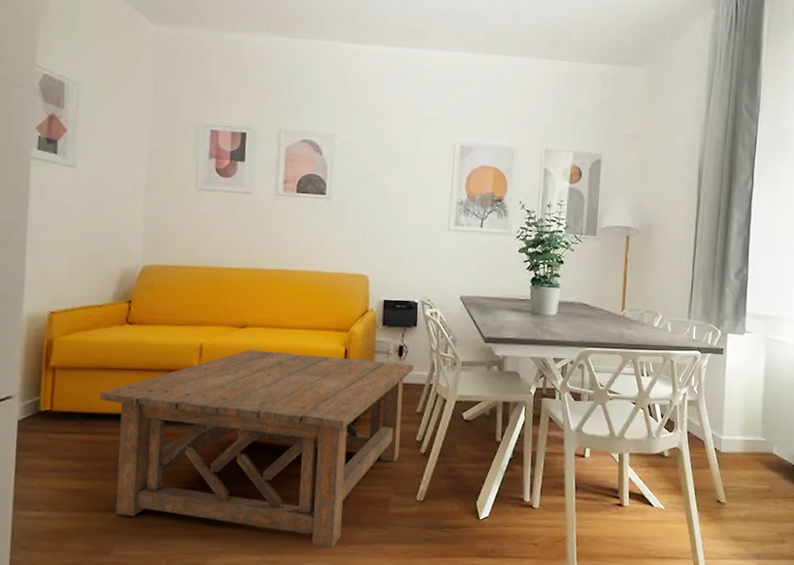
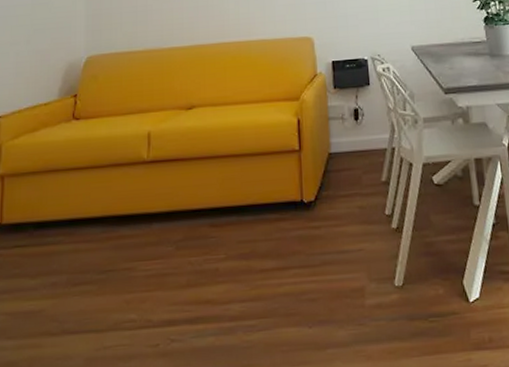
coffee table: present [99,349,415,548] -> none [49,127,373,355]

